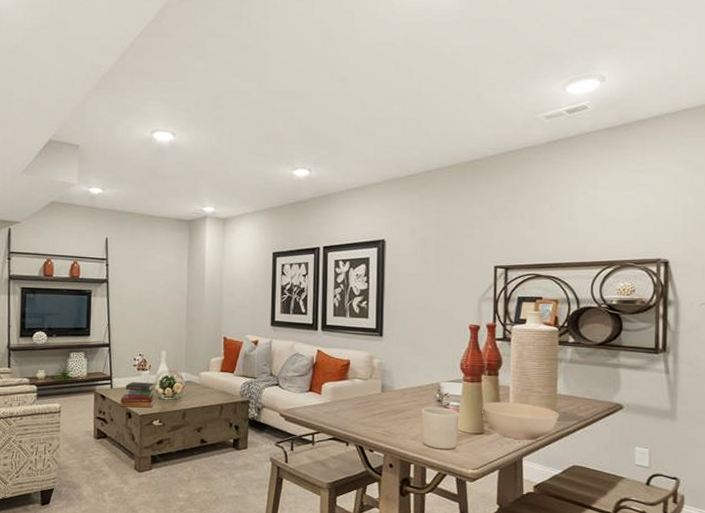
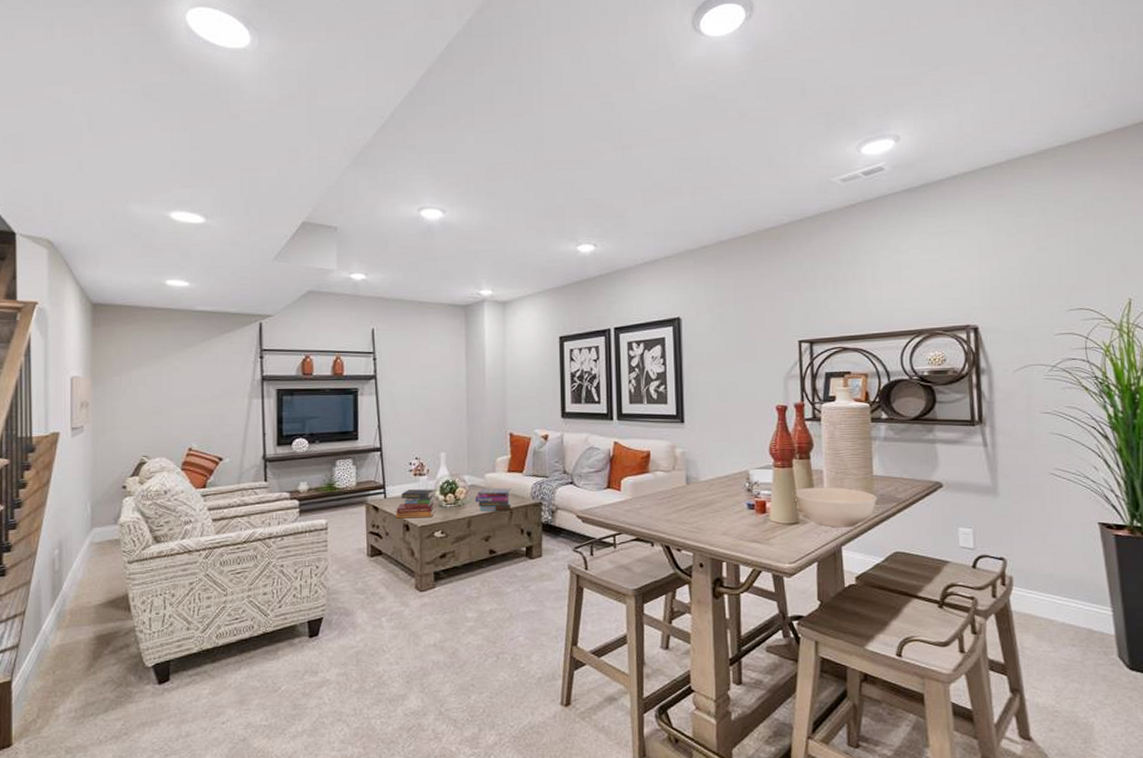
books: none [190,385,223,406] -> present [475,488,512,512]
mug: present [421,407,458,450] -> none [730,497,772,544]

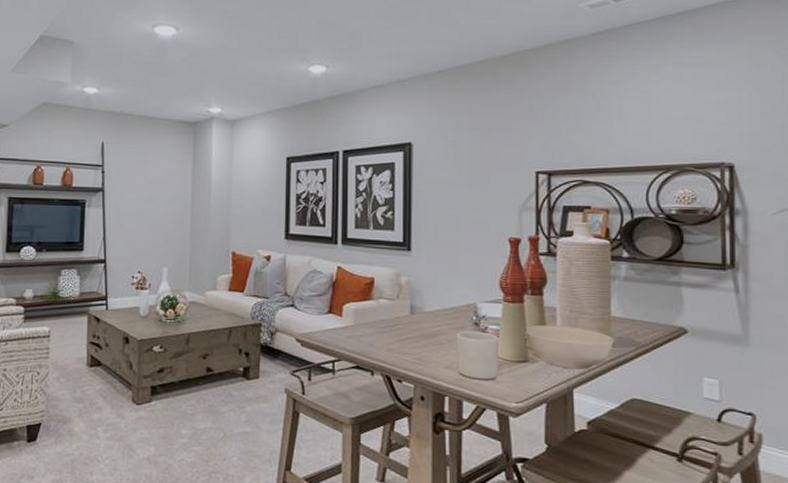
books: present [396,489,436,519] -> none [116,302,156,332]
books: present [475,488,512,512] -> none [194,306,232,330]
mug: none [730,497,772,544] -> present [456,331,498,380]

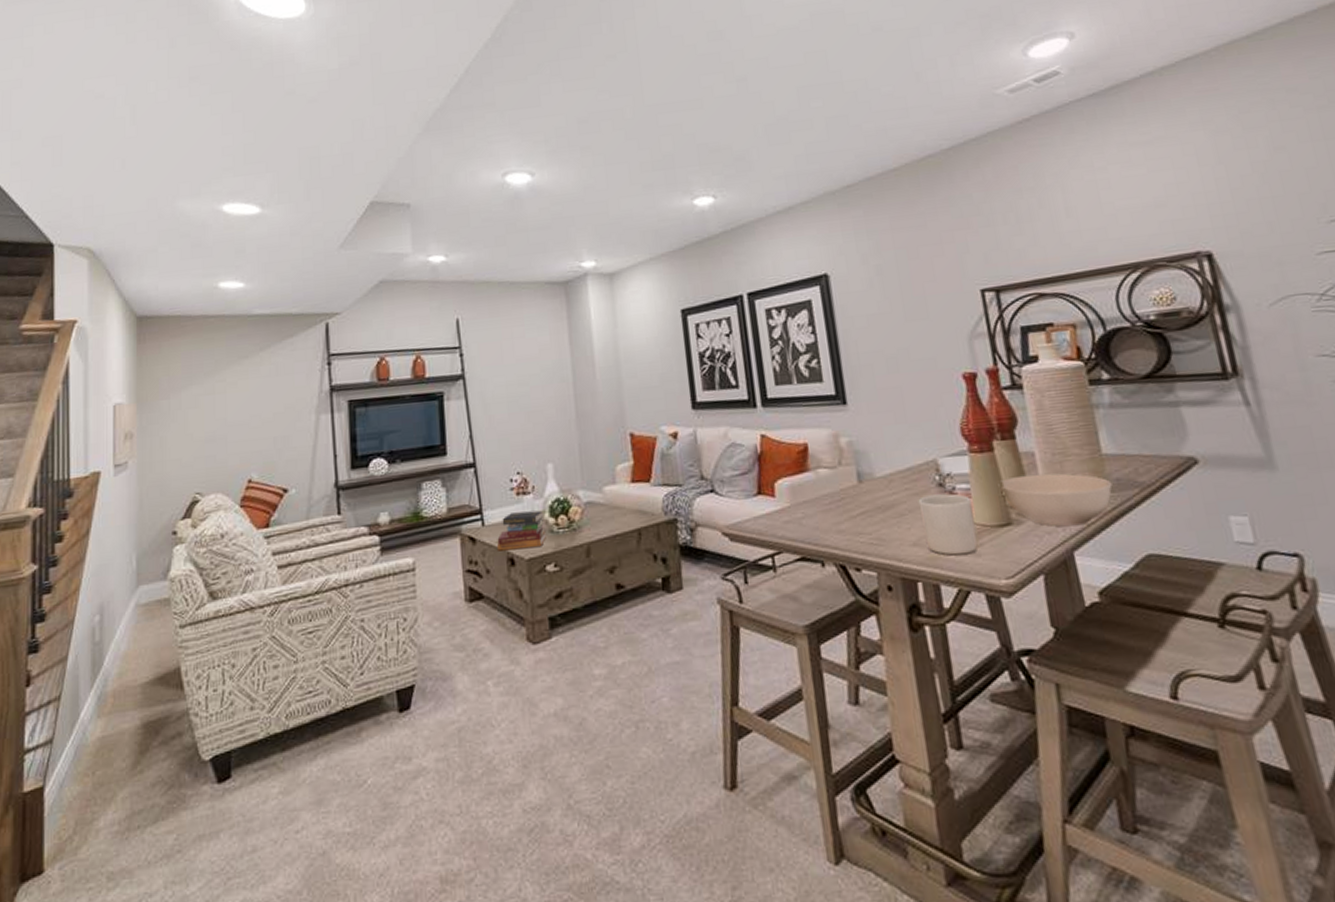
books: none [116,302,156,332] -> present [497,510,546,551]

